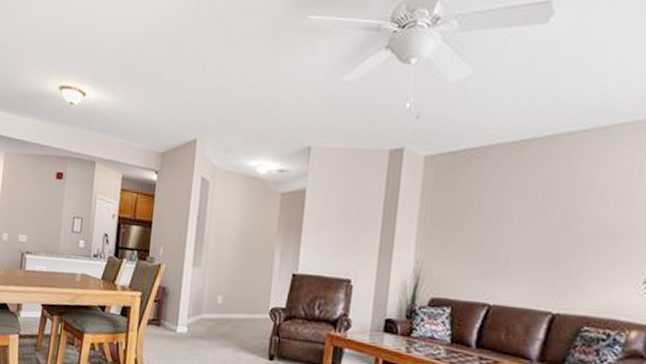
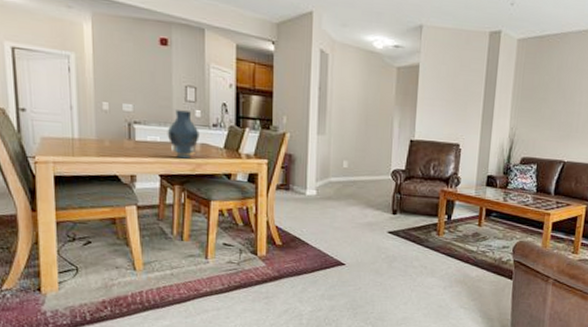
vase: none [52,240,81,290] -> present [167,110,199,159]

